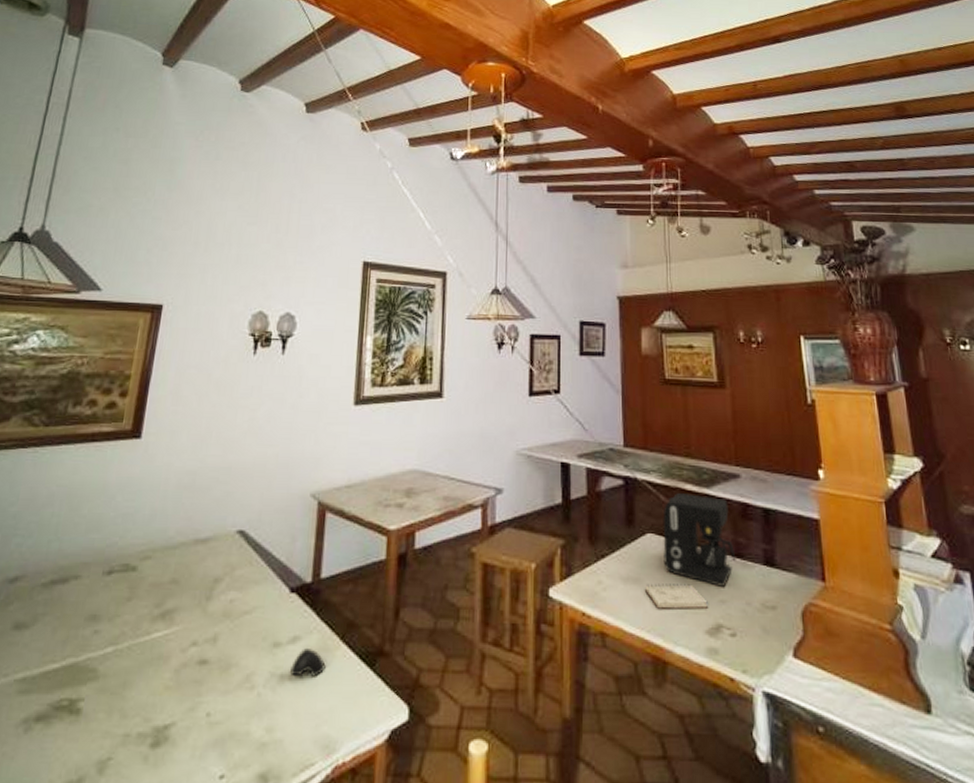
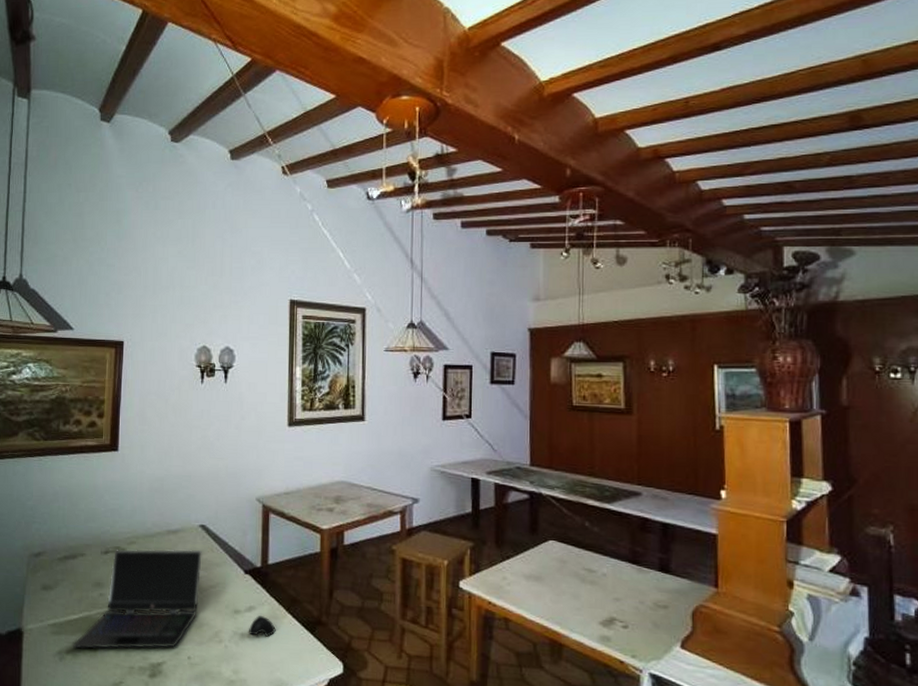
laptop computer: none [46,562,239,713] -> present [73,549,203,649]
notebook: present [645,583,708,610] -> none [546,581,603,604]
coffee maker: present [662,493,736,587] -> none [563,507,632,587]

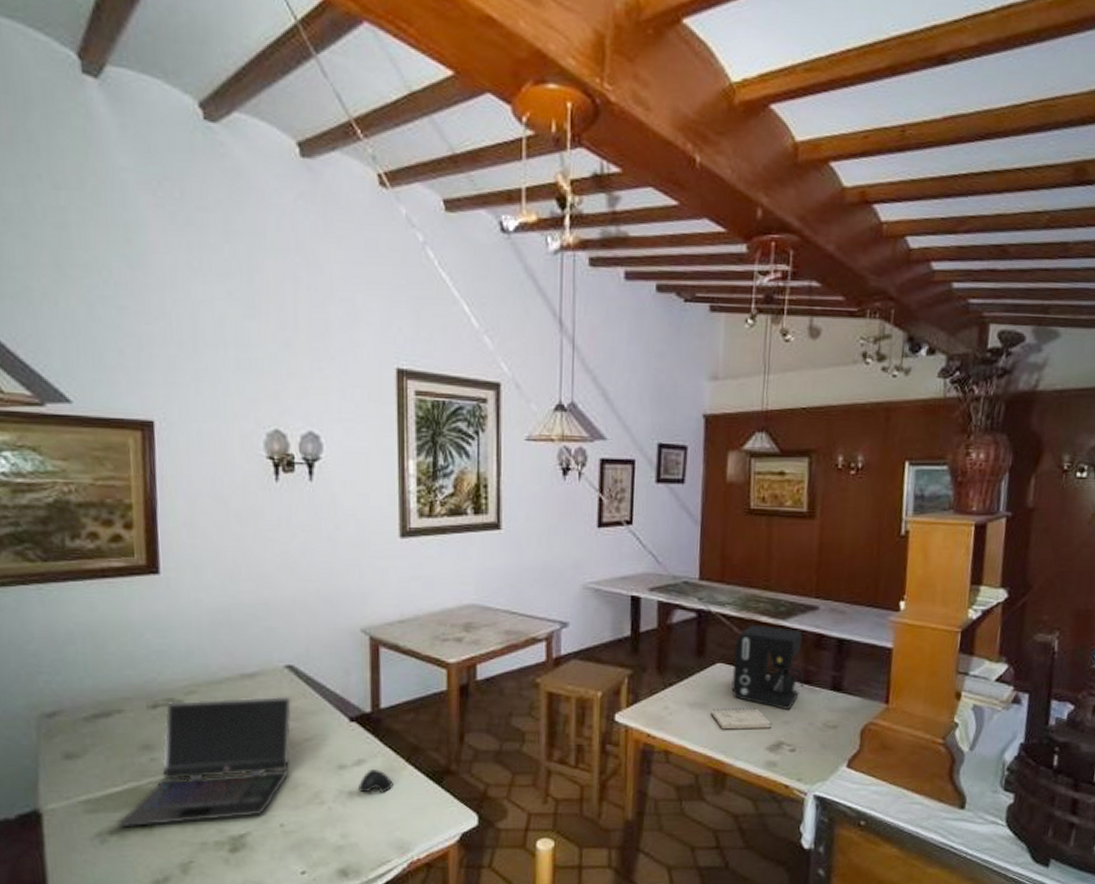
notebook: none [546,581,603,604] -> present [711,708,771,730]
coffee maker: none [563,507,632,587] -> present [731,625,804,710]

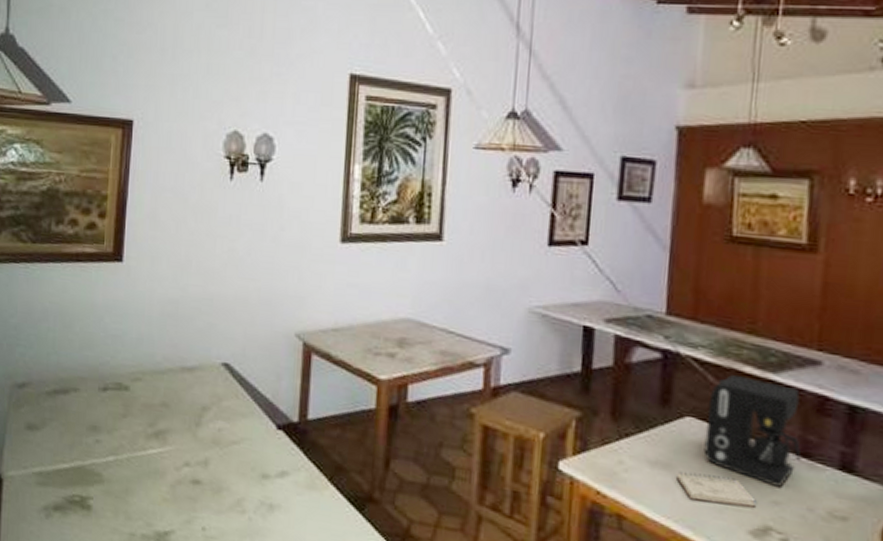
laptop computer: present [117,696,293,828] -> none [62,385,226,514]
computer mouse: present [359,770,393,793] -> none [279,484,314,512]

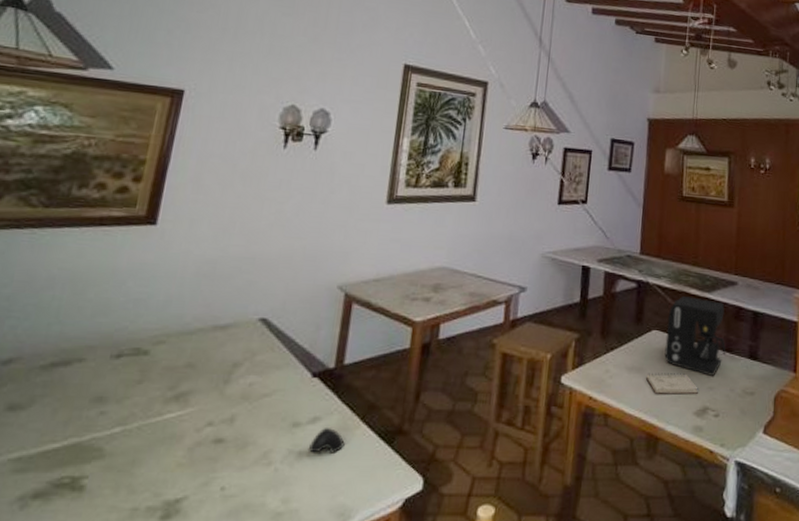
computer mouse: none [279,484,314,512] -> present [309,428,345,453]

